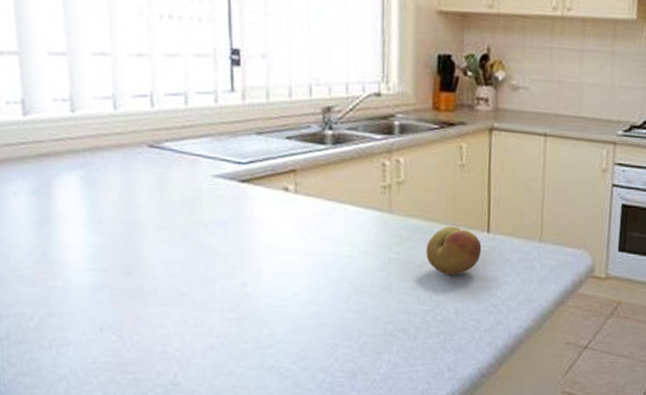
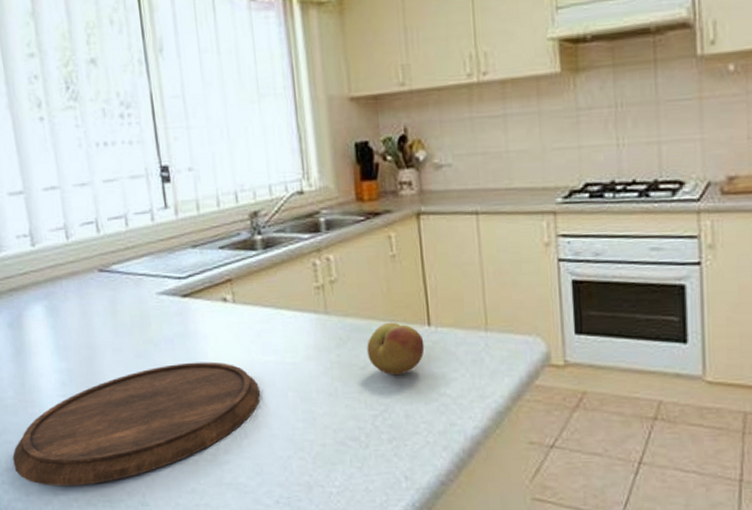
cutting board: none [24,247,313,363] -> present [12,361,260,486]

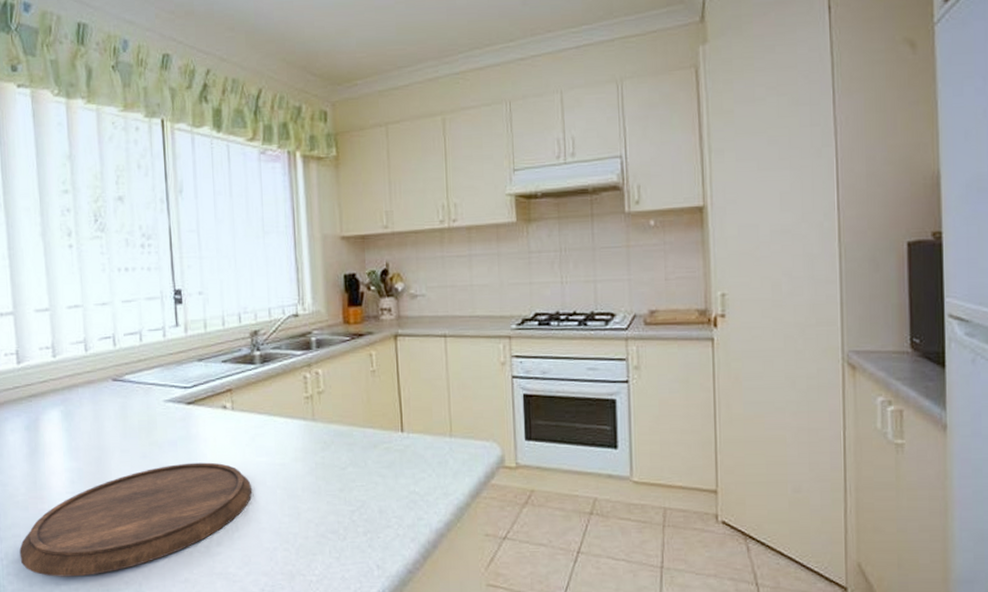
fruit: present [367,322,425,376] -> none [348,428,398,475]

